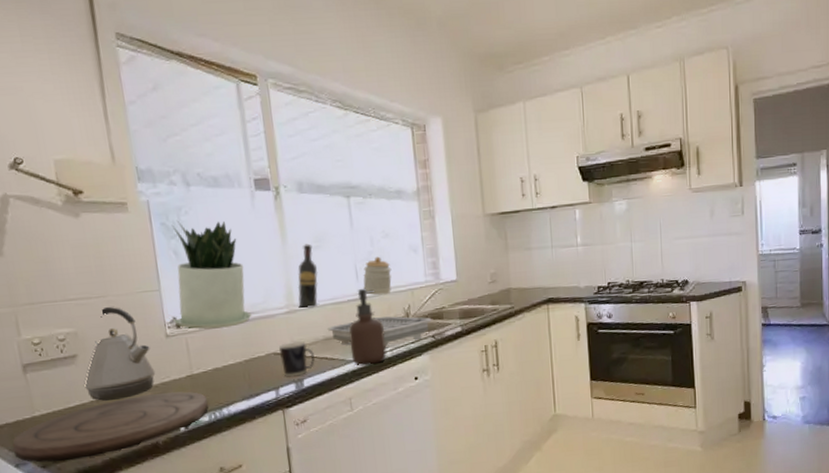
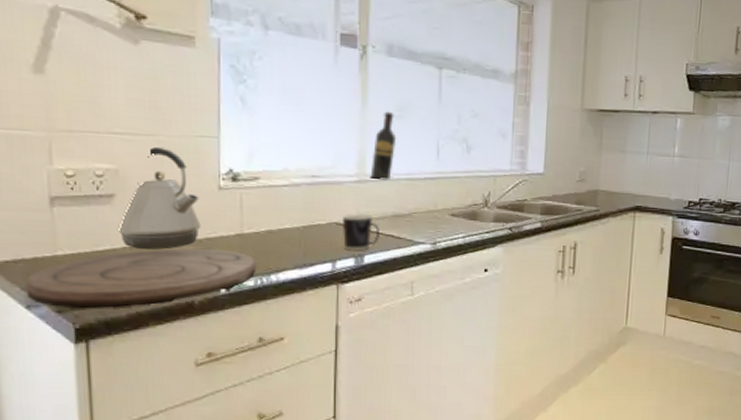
planter: present [171,220,252,330] -> none [228,64,318,189]
dish rack: present [328,316,432,347] -> none [399,199,512,233]
soap dispenser: present [349,288,387,366] -> none [420,167,459,251]
jar: present [363,256,392,296] -> none [443,136,476,178]

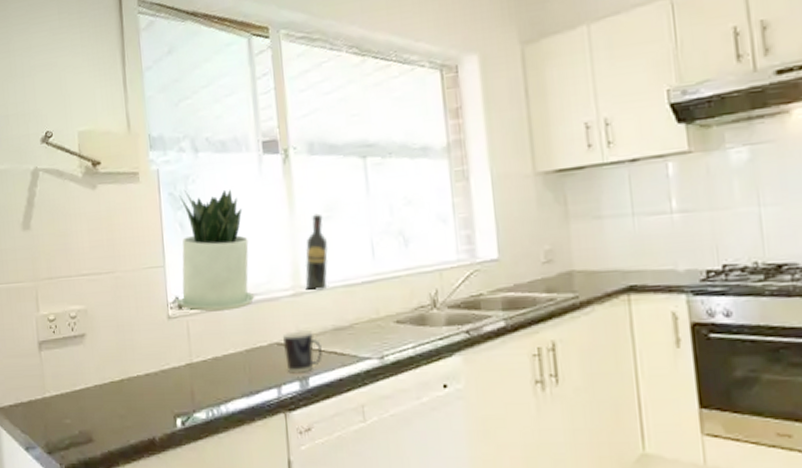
cutting board: present [25,248,256,309] -> none [24,381,207,449]
kettle: present [118,148,201,249] -> none [90,284,156,386]
planter: none [228,64,318,189] -> present [174,189,255,312]

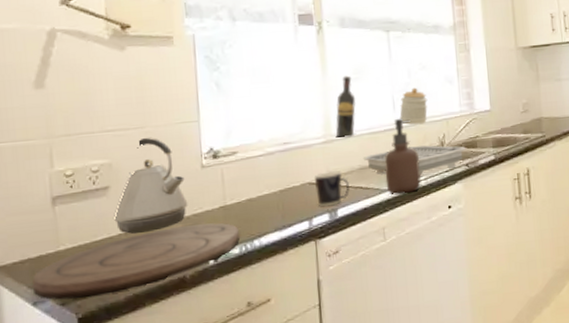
cutting board: none [24,381,207,449] -> present [32,222,241,300]
kettle: none [90,284,156,386] -> present [114,138,188,234]
planter: present [174,189,255,312] -> none [209,53,289,160]
dish rack: none [338,303,466,343] -> present [364,145,466,176]
soap dispenser: none [363,267,408,367] -> present [384,118,421,195]
jar: none [380,228,415,277] -> present [399,87,428,125]

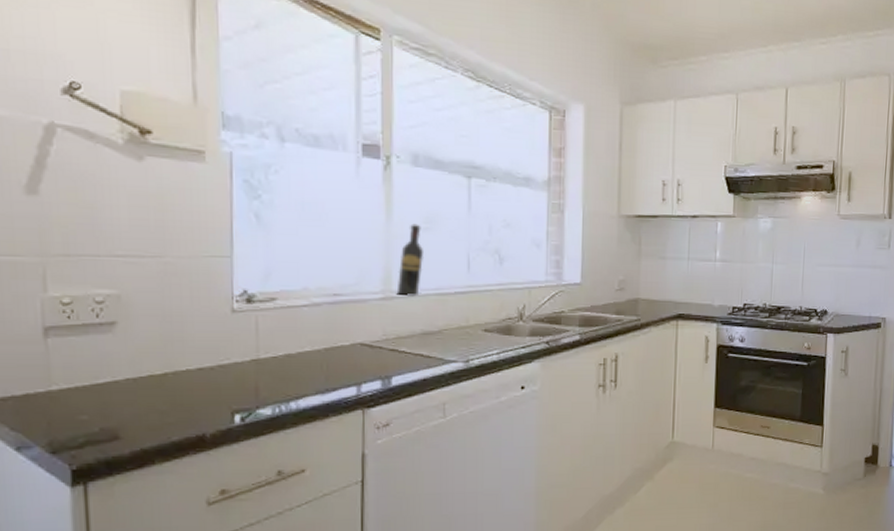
cutting board: present [32,222,241,300] -> none [15,376,274,448]
kettle: present [114,138,188,234] -> none [121,270,213,380]
mug: present [314,171,350,207] -> none [366,333,408,373]
dish rack: present [364,145,466,176] -> none [428,314,548,350]
soap dispenser: present [384,118,421,195] -> none [451,280,492,369]
jar: present [399,87,428,125] -> none [474,247,509,291]

